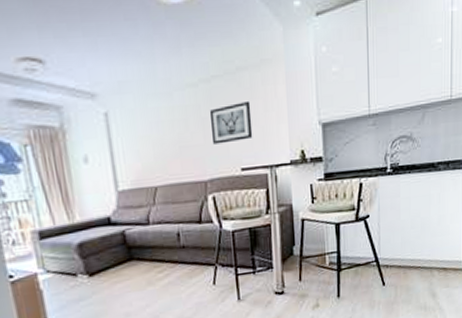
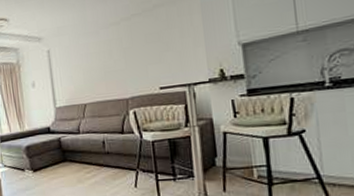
wall art: present [209,100,253,145] -> none [130,30,170,69]

